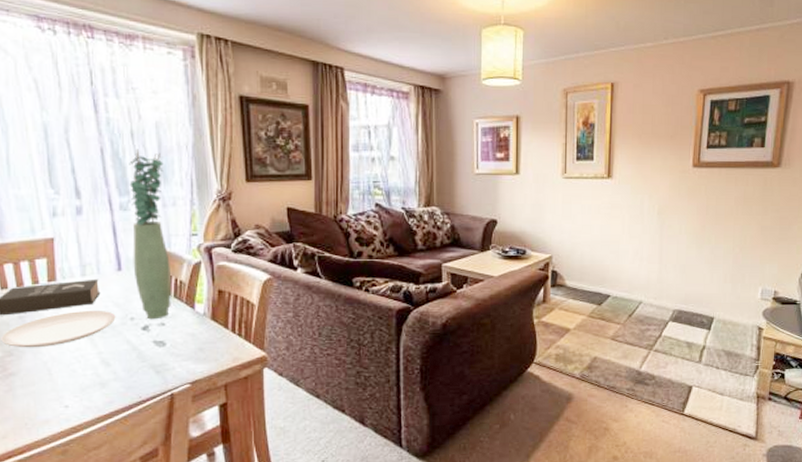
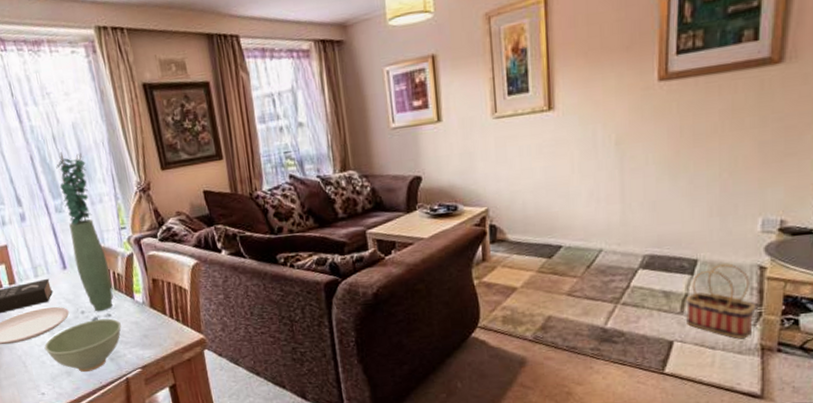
bowl: none [78,328,175,384] -> present [44,318,121,372]
basket: none [703,323,755,388] -> present [686,263,756,339]

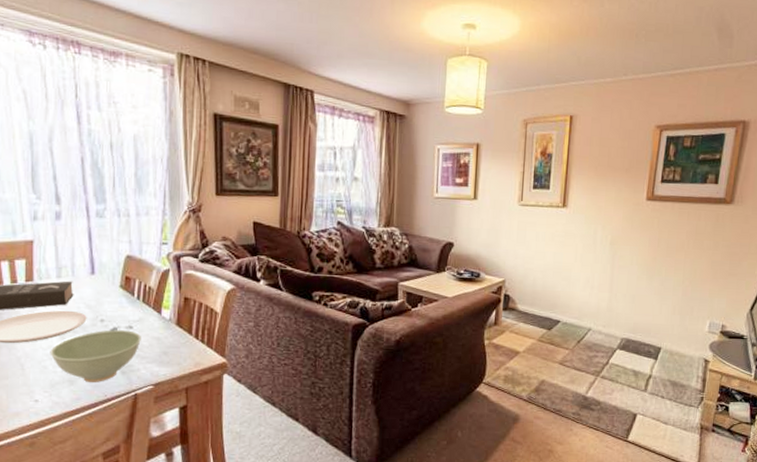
vase: present [56,152,114,312] -> none [105,160,141,323]
basket: present [686,263,756,339] -> none [648,354,700,418]

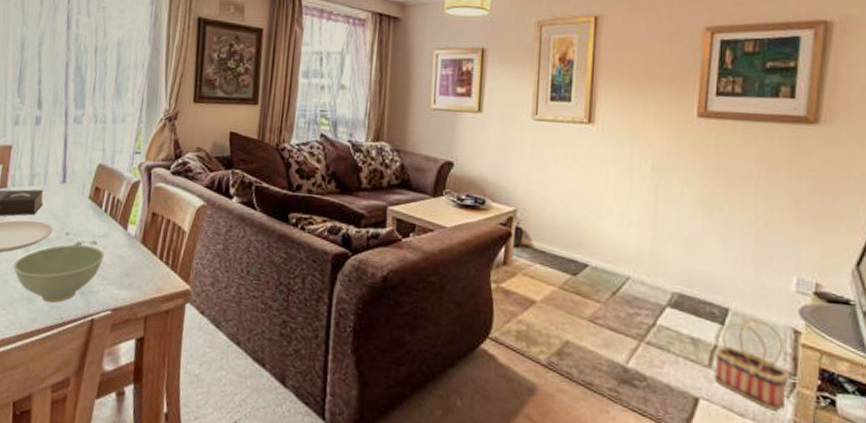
basket: none [648,354,700,418] -> present [714,319,790,411]

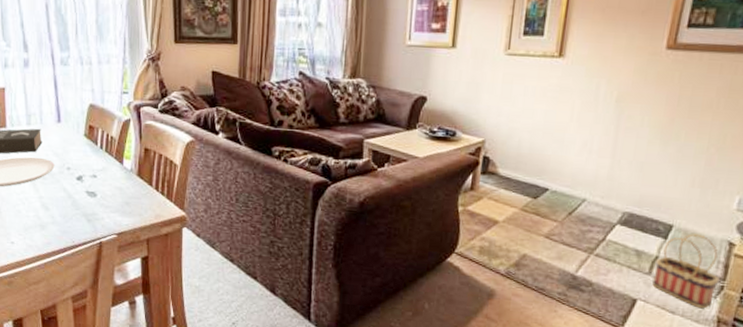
bowl: present [12,244,104,303] -> none [23,178,105,229]

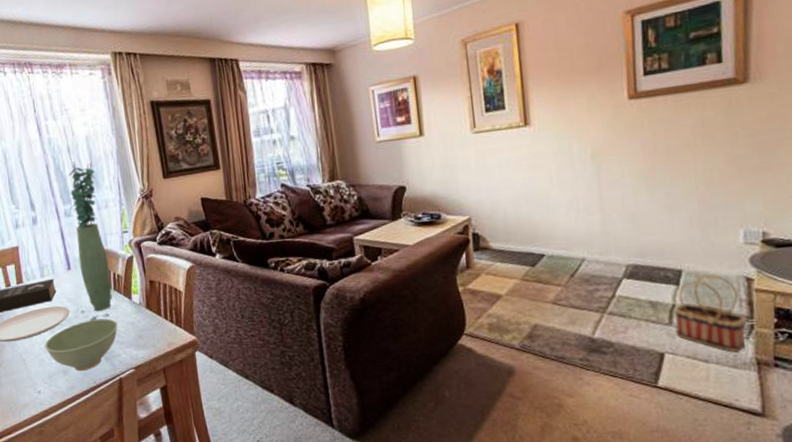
bowl: none [23,178,105,229] -> present [44,318,118,371]
vase: none [70,6,104,171] -> present [68,161,113,312]

